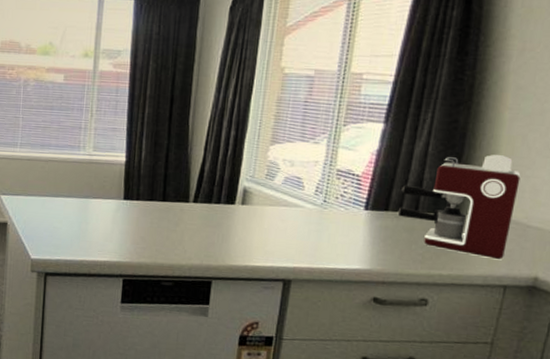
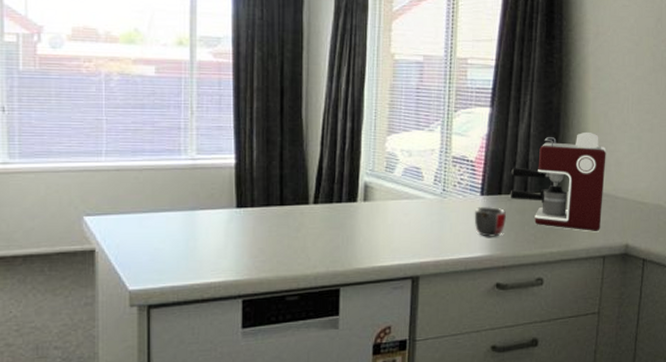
mug: none [355,221,393,252] -> present [474,206,507,237]

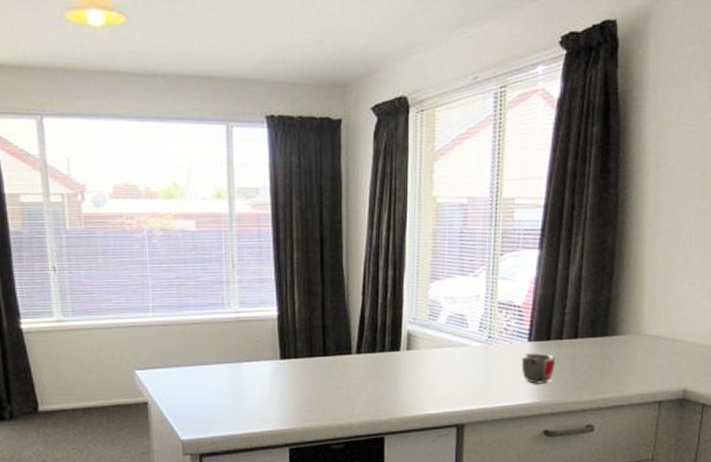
coffee maker: present [510,133,606,231] -> none [559,272,665,376]

